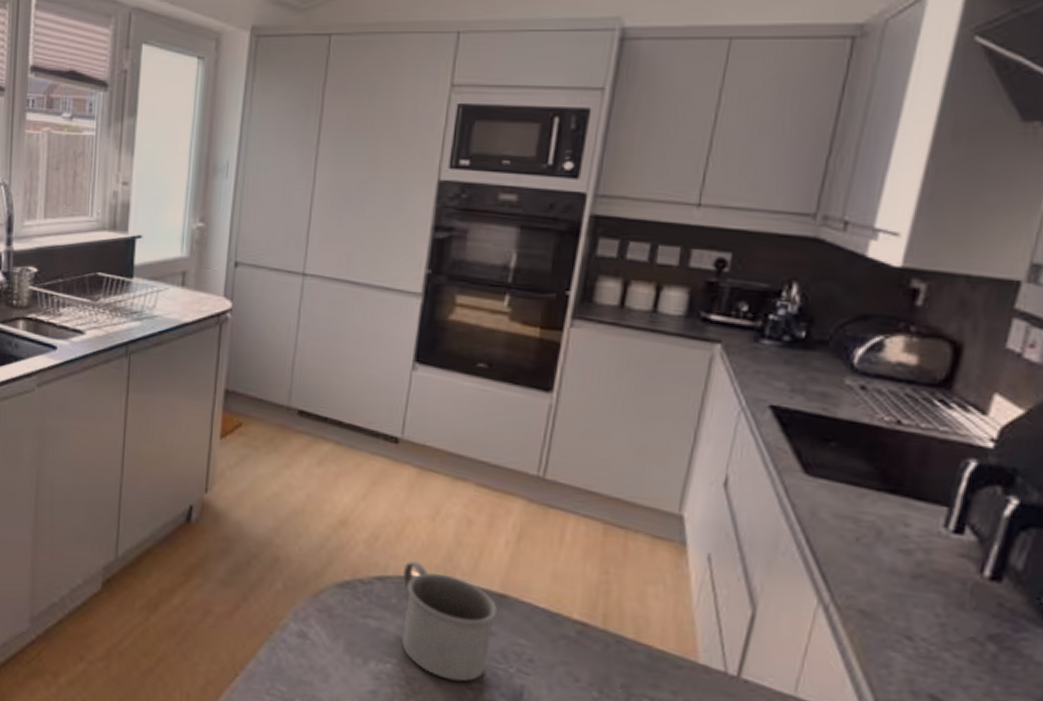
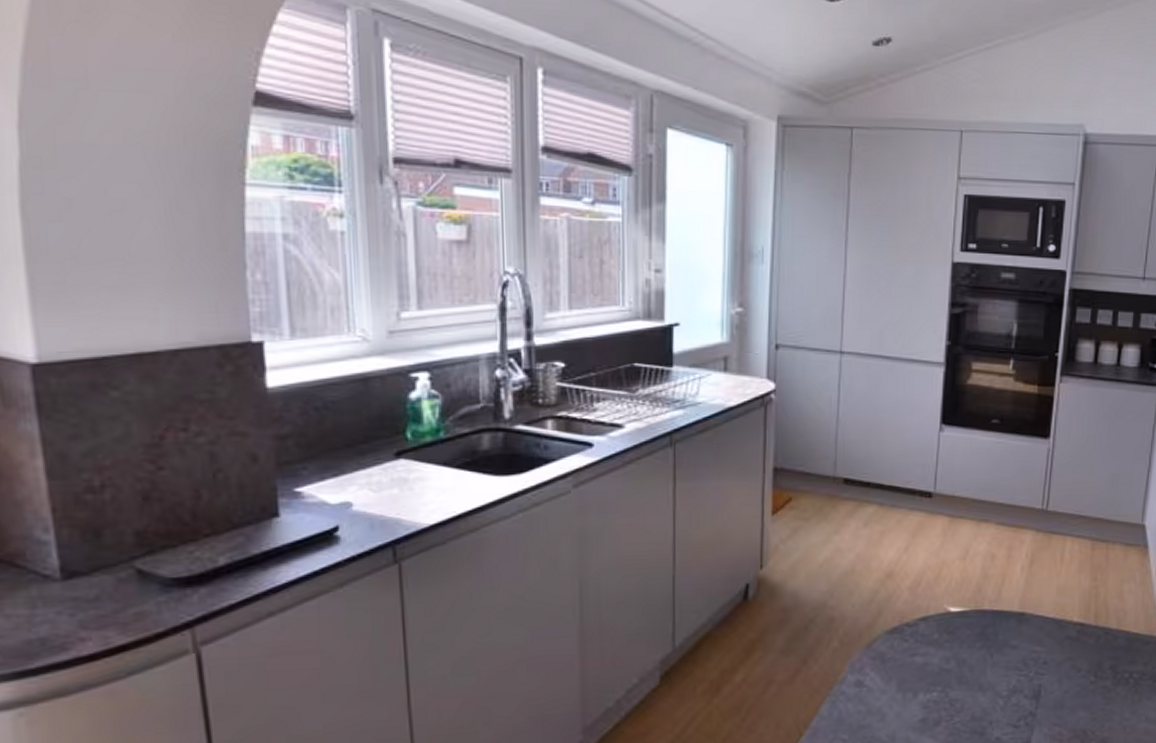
mug: present [402,561,498,682] -> none [942,598,1018,694]

